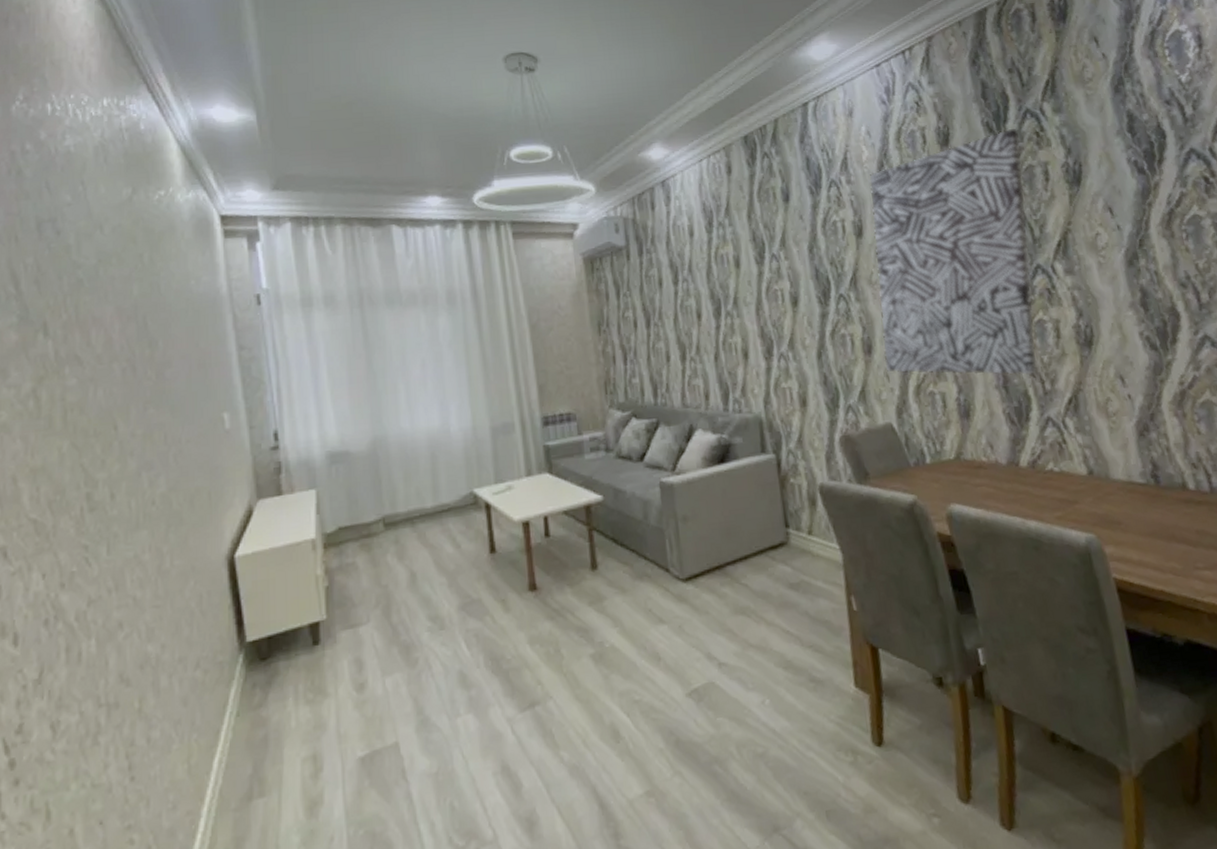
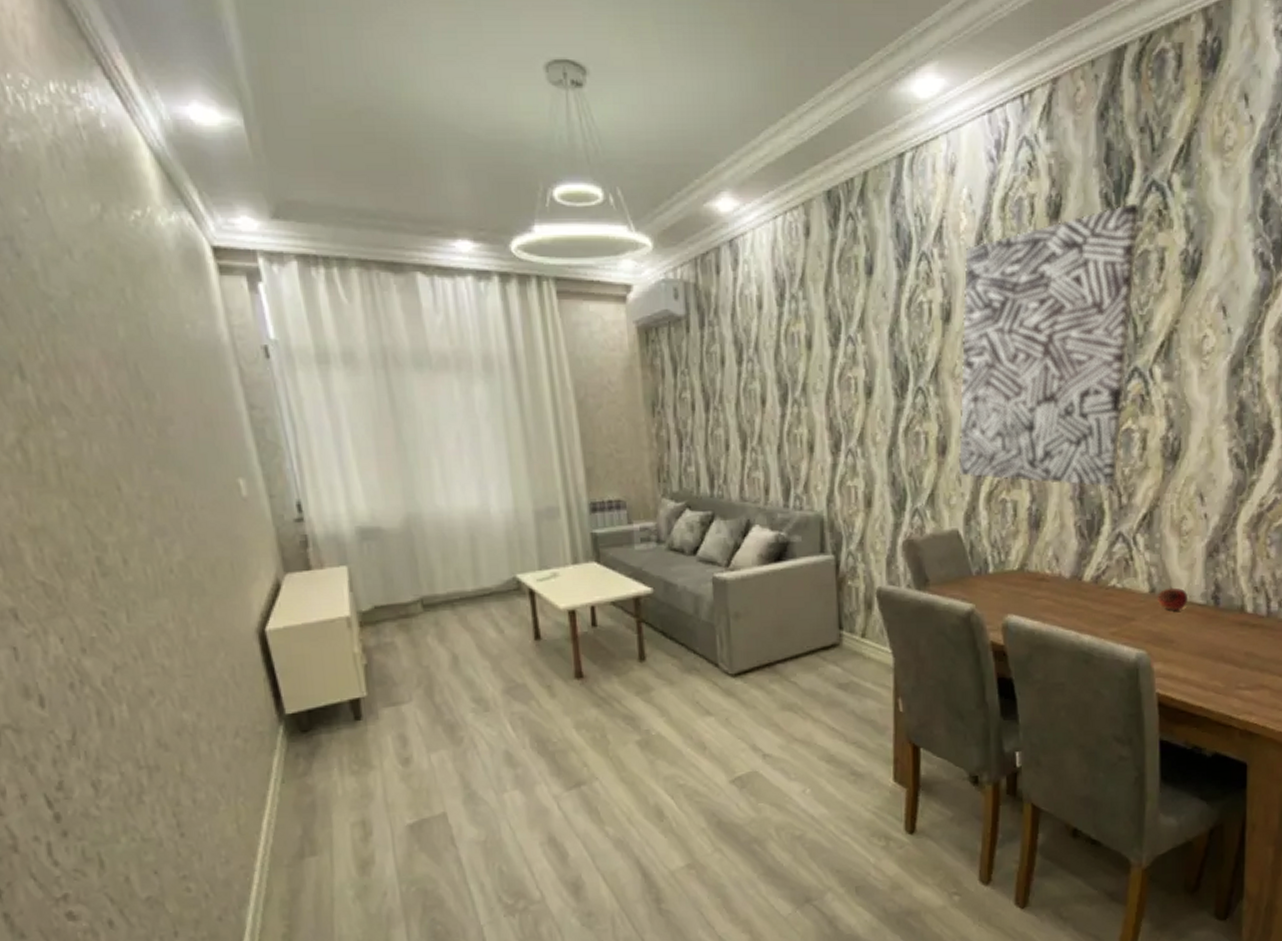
fruit: none [1096,467,1128,492] -> present [1156,586,1187,610]

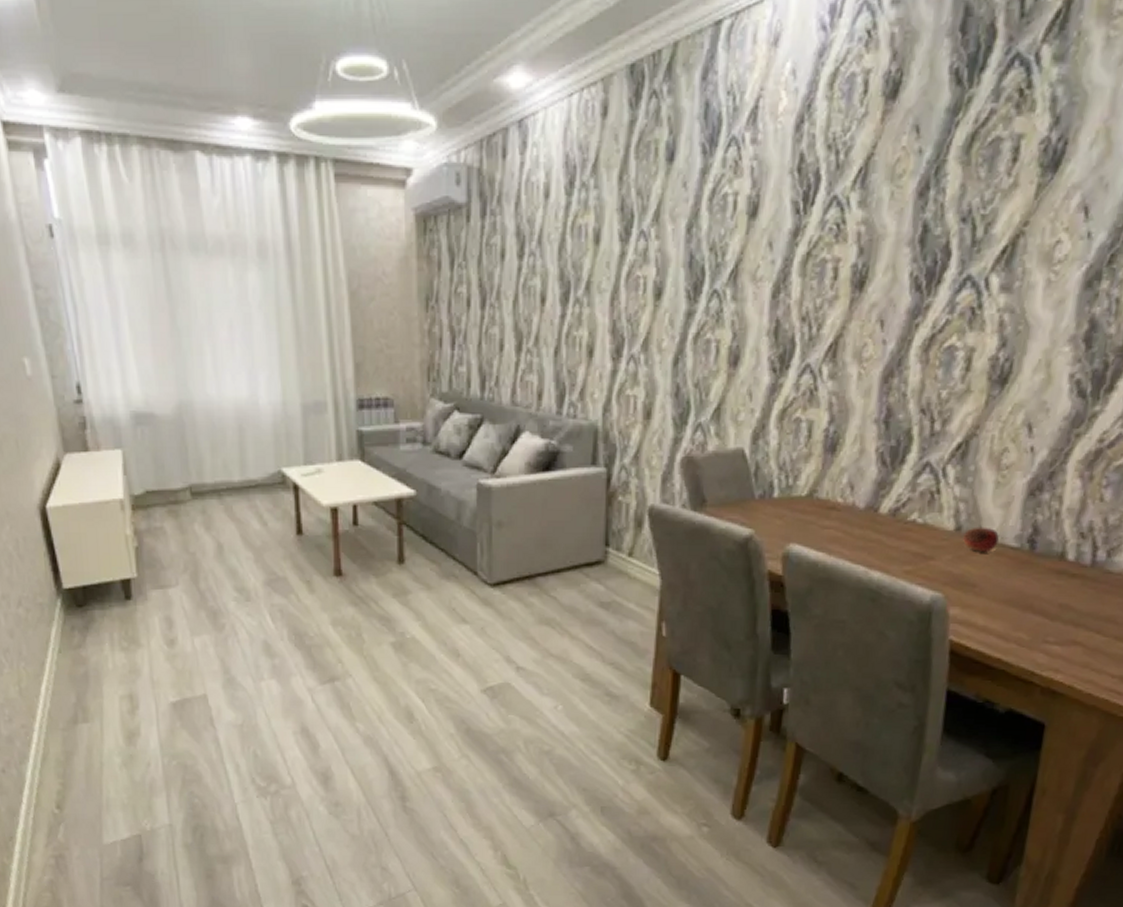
wall art: present [958,203,1140,487] -> none [750,80,997,410]

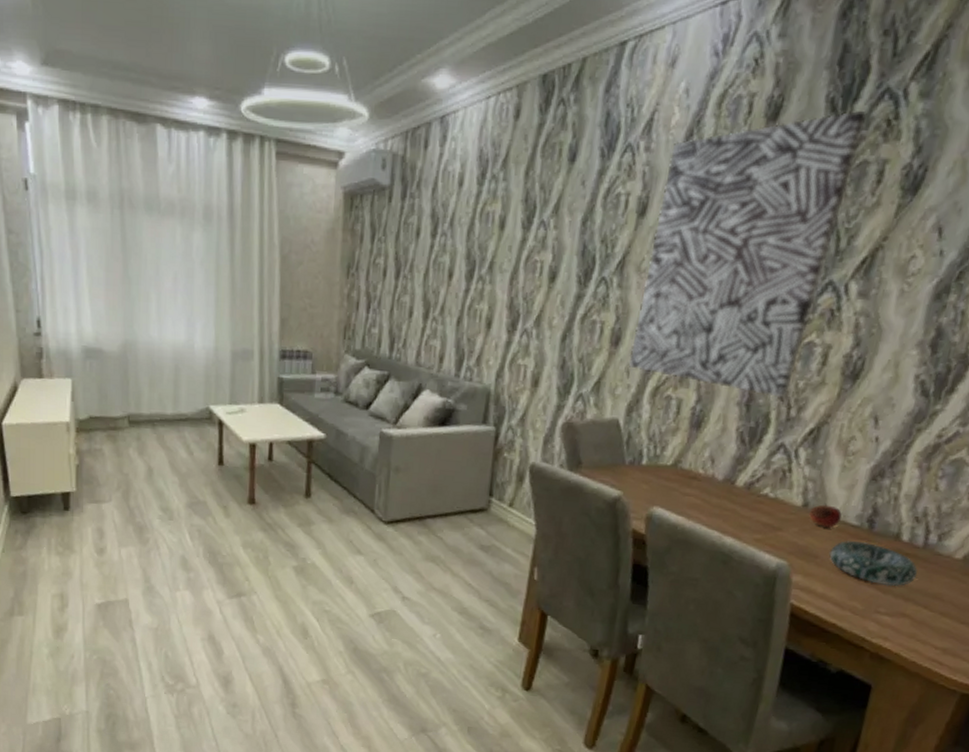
wall art: none [750,80,997,410] -> present [629,109,867,398]
decorative bowl: none [987,564,1087,612] -> present [828,540,918,587]

